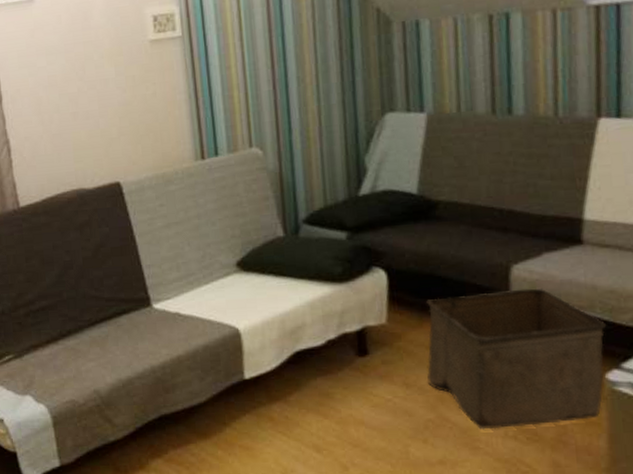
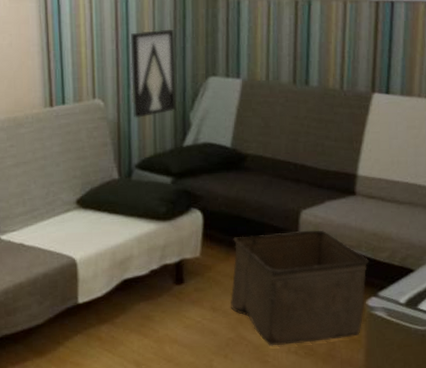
wall art: none [289,61,349,166] -> present [130,29,177,118]

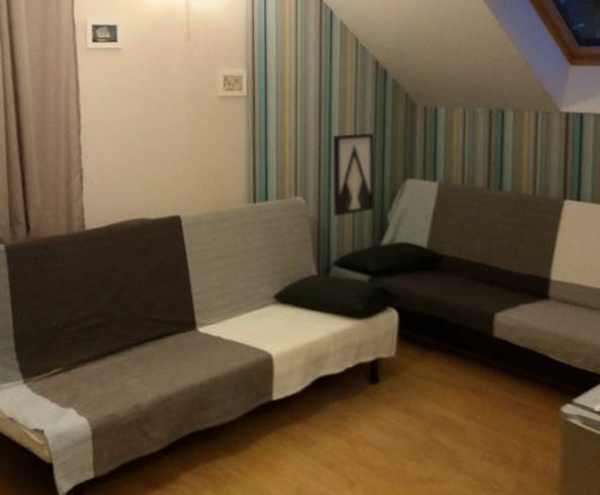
storage bin: present [230,230,370,346] -> none [425,333,564,452]

